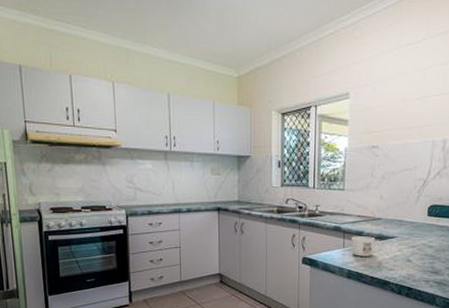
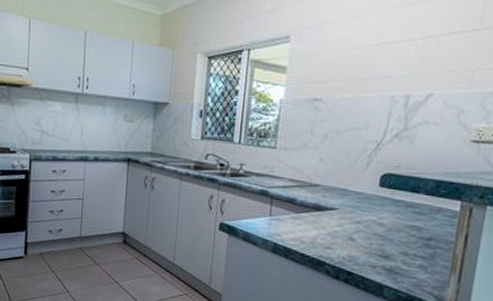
mug: present [350,236,381,258] -> none [278,203,318,230]

